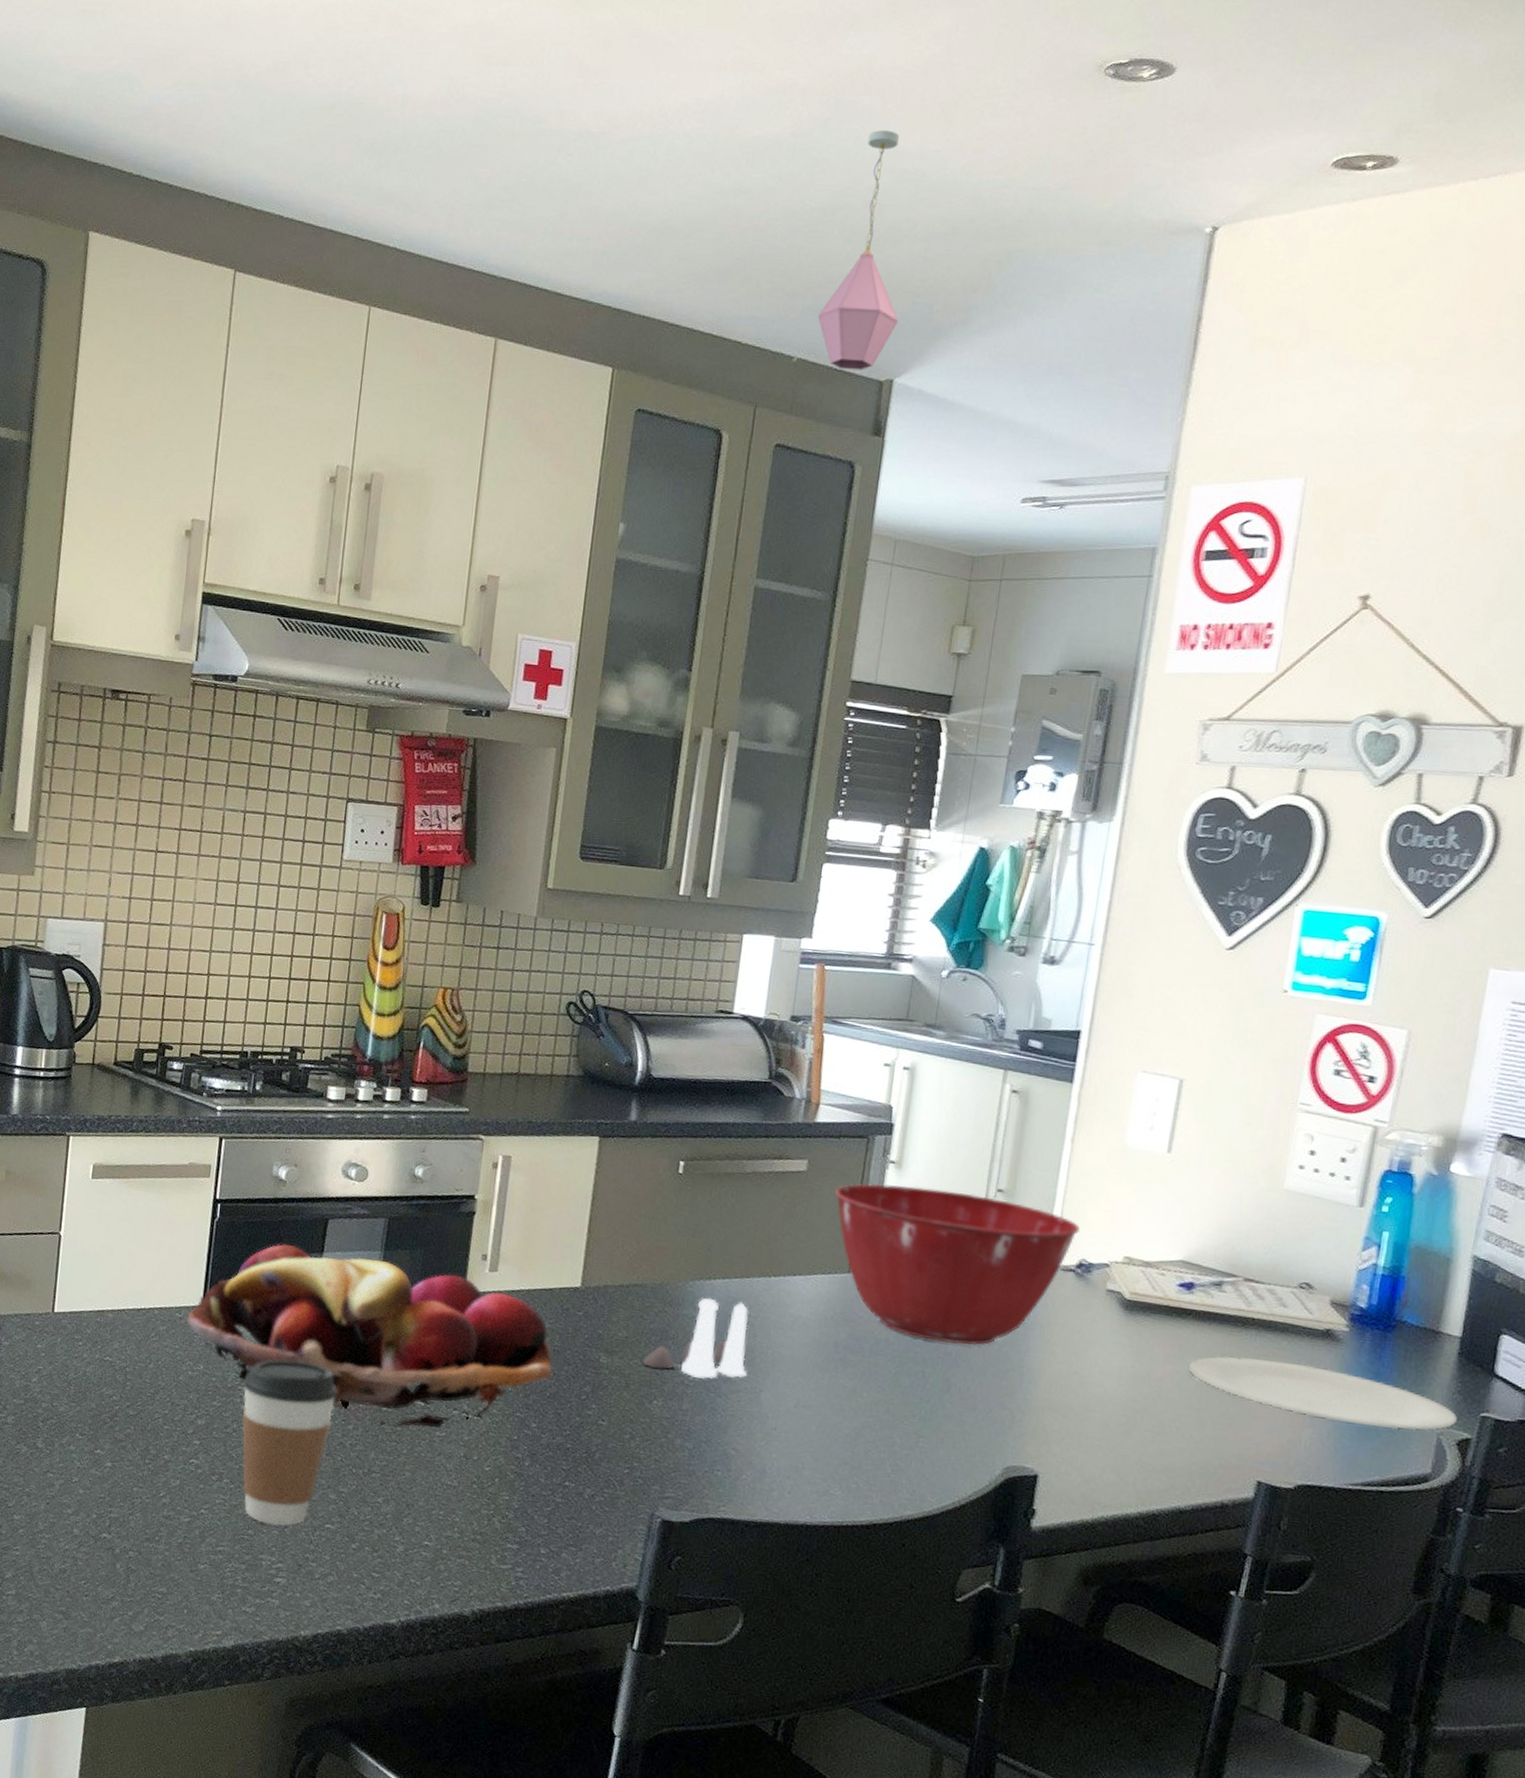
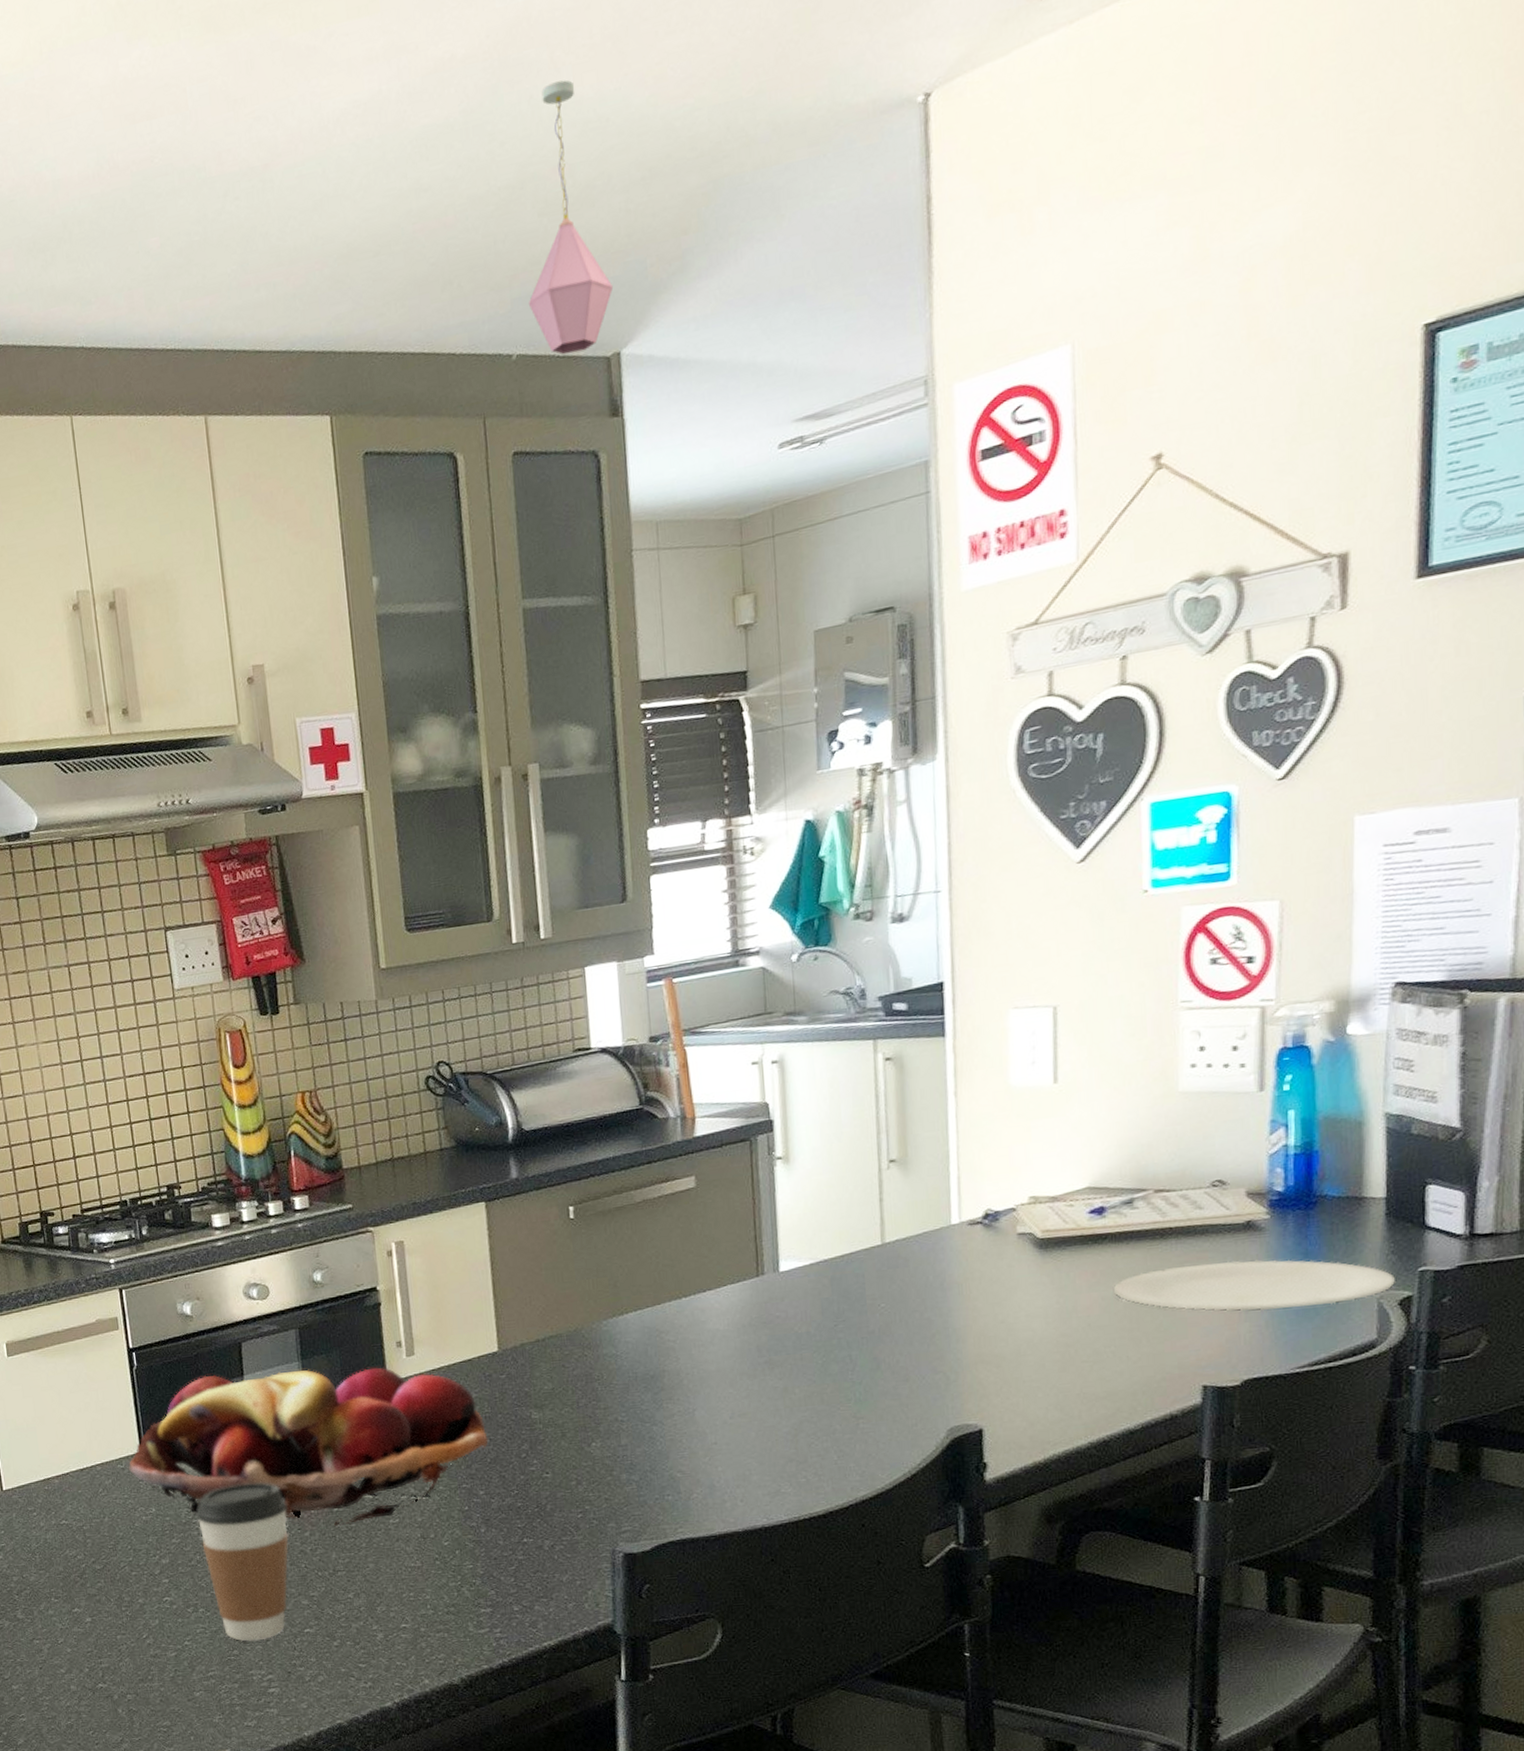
salt and pepper shaker set: present [643,1297,748,1379] -> none [574,1329,677,1413]
mixing bowl: present [834,1183,1080,1345] -> none [727,1169,979,1324]

